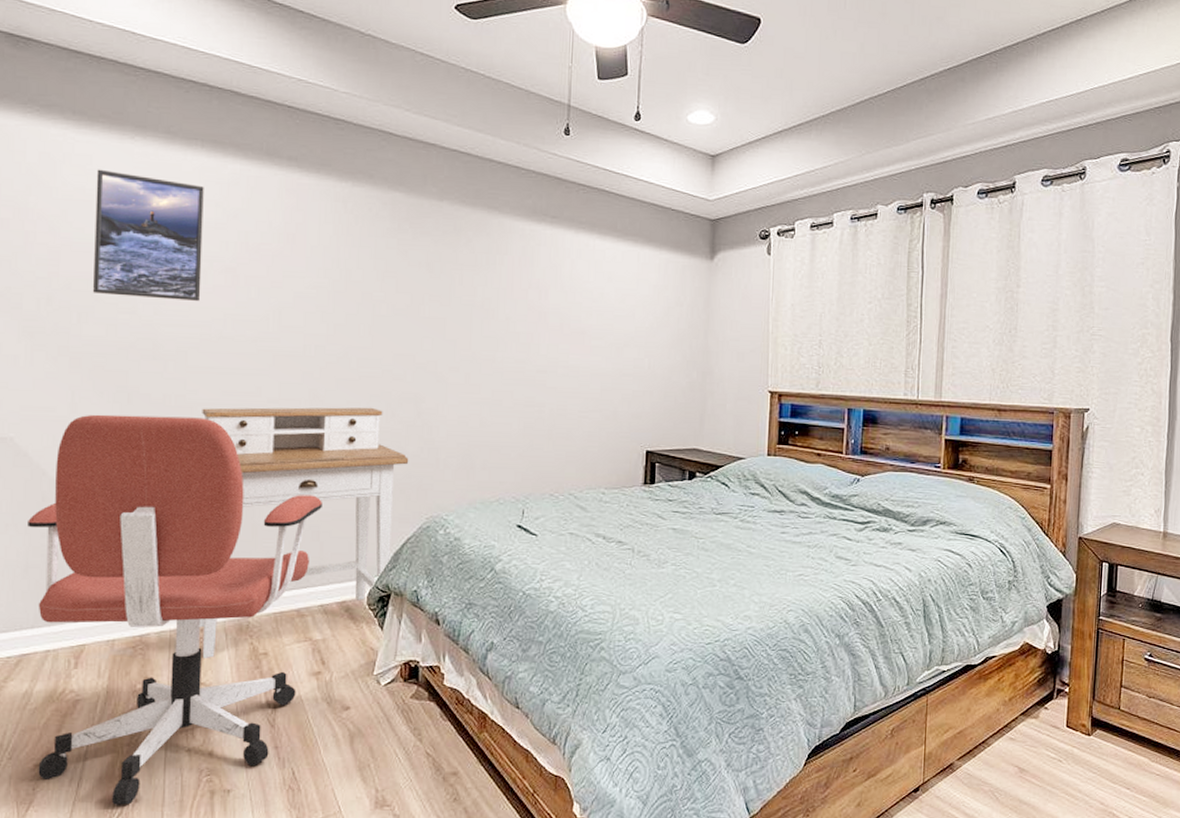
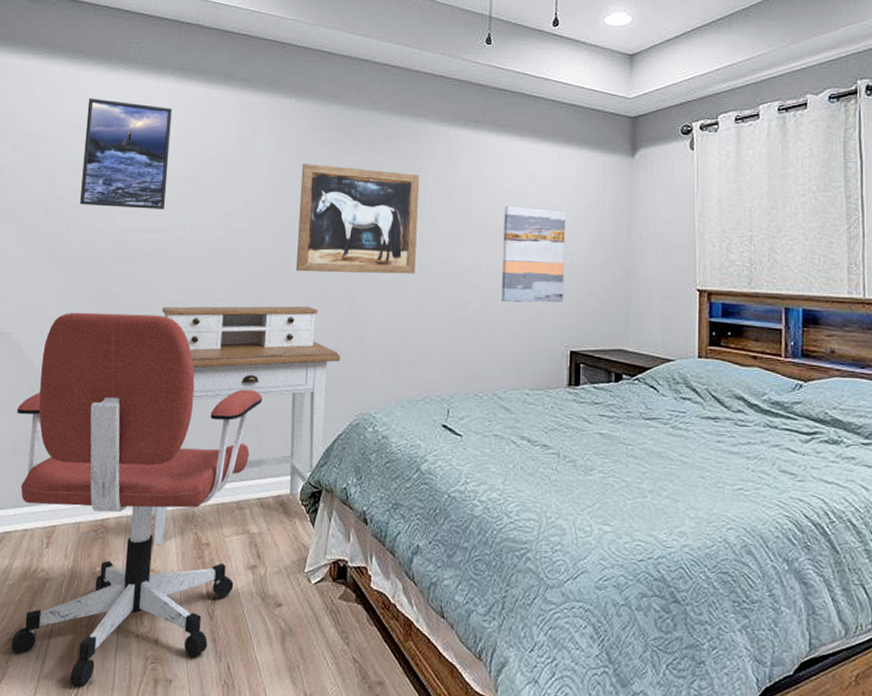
wall art: none [358,255,493,375] -> present [296,163,420,274]
wall art: none [578,306,645,404] -> present [501,206,566,303]

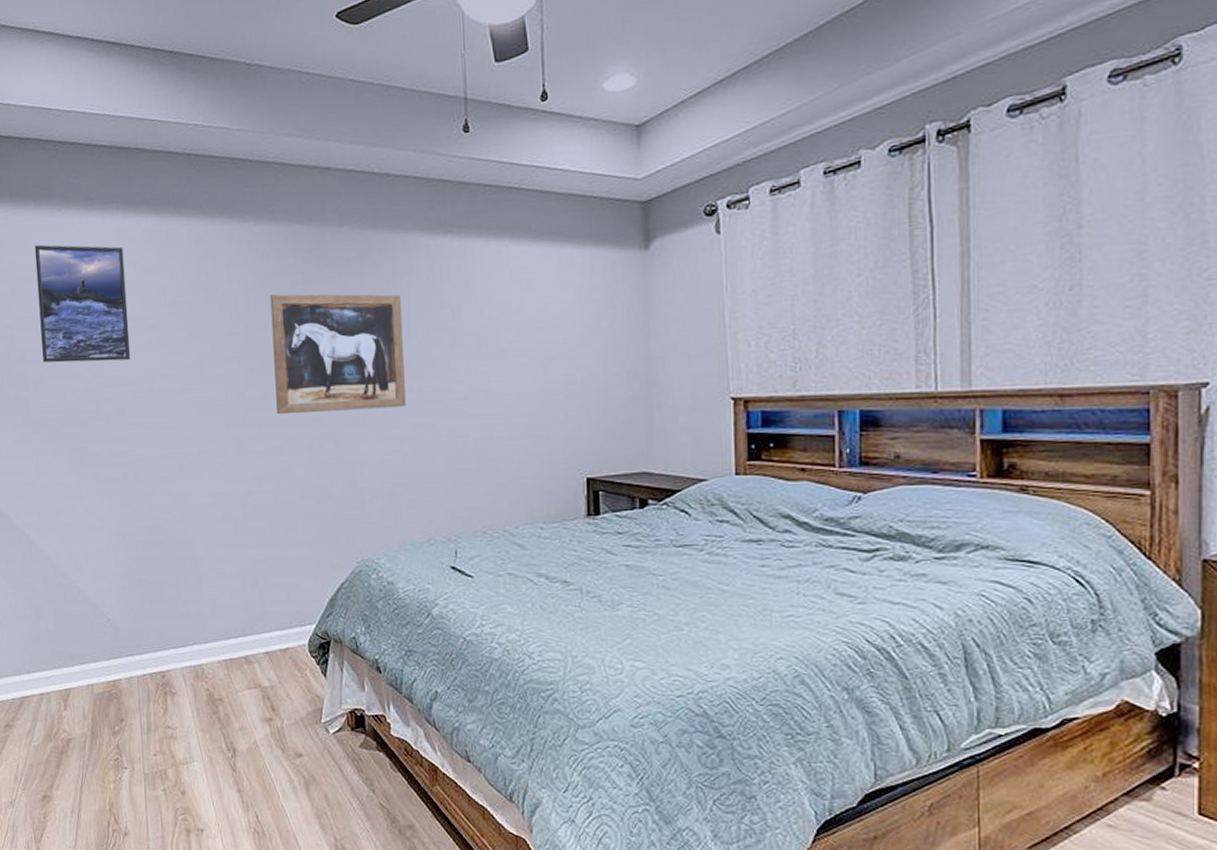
office chair: present [11,312,262,687] -> none [15,472,258,837]
desk: present [151,306,341,546] -> none [143,450,335,703]
wall art: present [501,206,566,303] -> none [500,319,576,430]

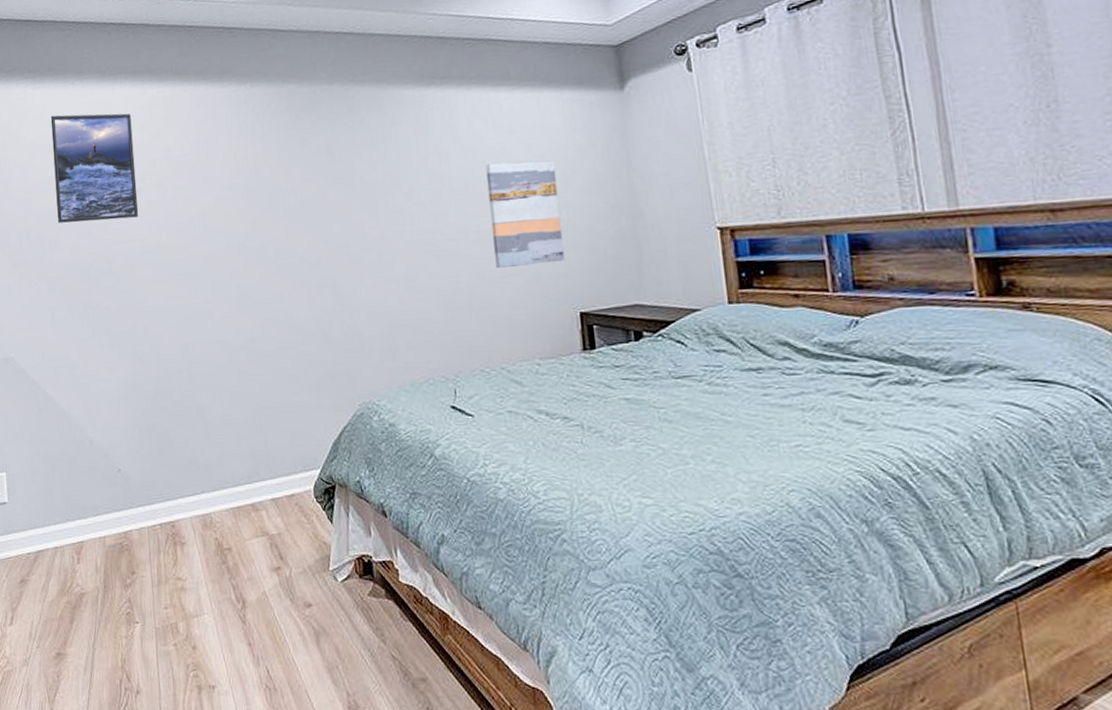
wall art: present [270,294,406,415] -> none [267,144,400,263]
wall art: none [500,319,576,430] -> present [485,160,566,269]

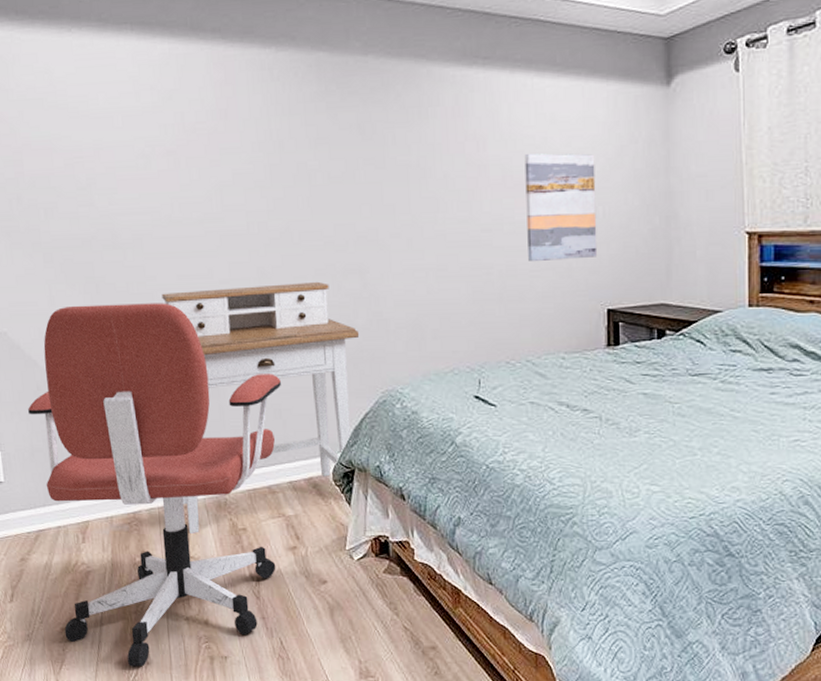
office chair: none [31,324,262,696] -> present [28,303,281,667]
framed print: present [50,113,139,223] -> none [43,66,148,190]
desk: none [151,297,335,554] -> present [161,281,360,533]

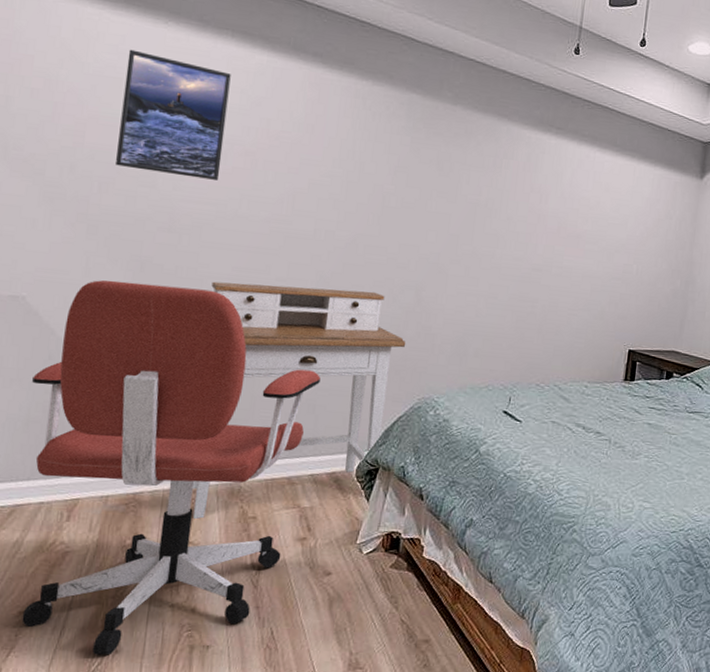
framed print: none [43,66,148,190] -> present [116,49,231,180]
wall art: present [524,153,598,262] -> none [569,212,637,306]

